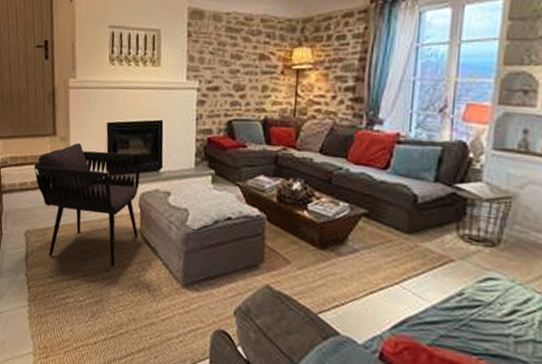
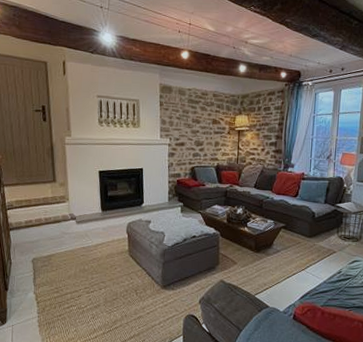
armchair: present [34,142,142,268] -> none [37,187,128,280]

